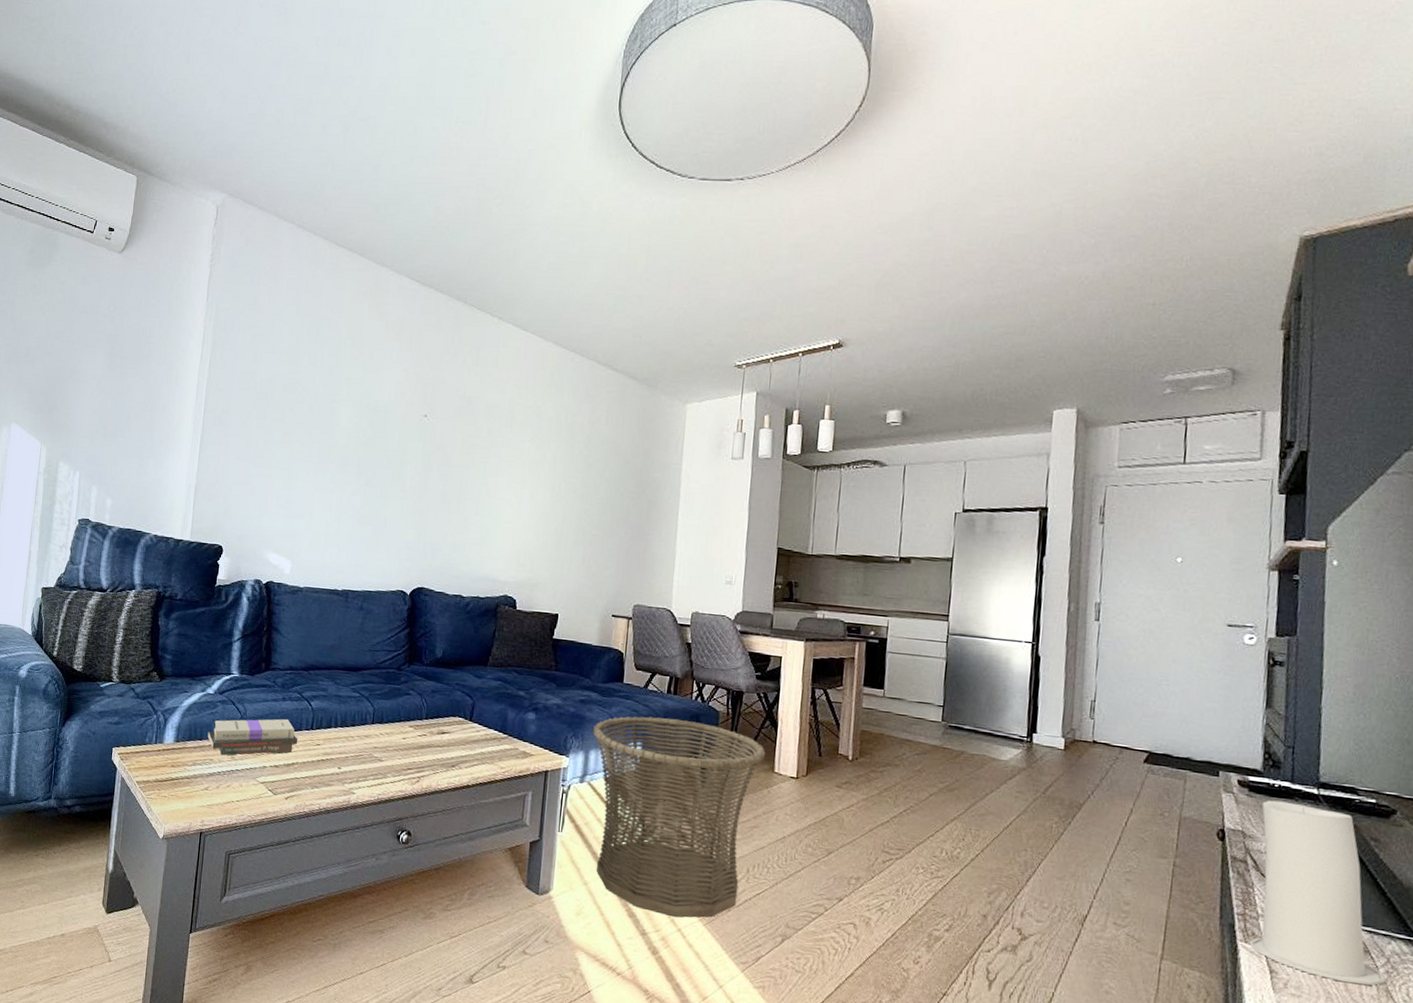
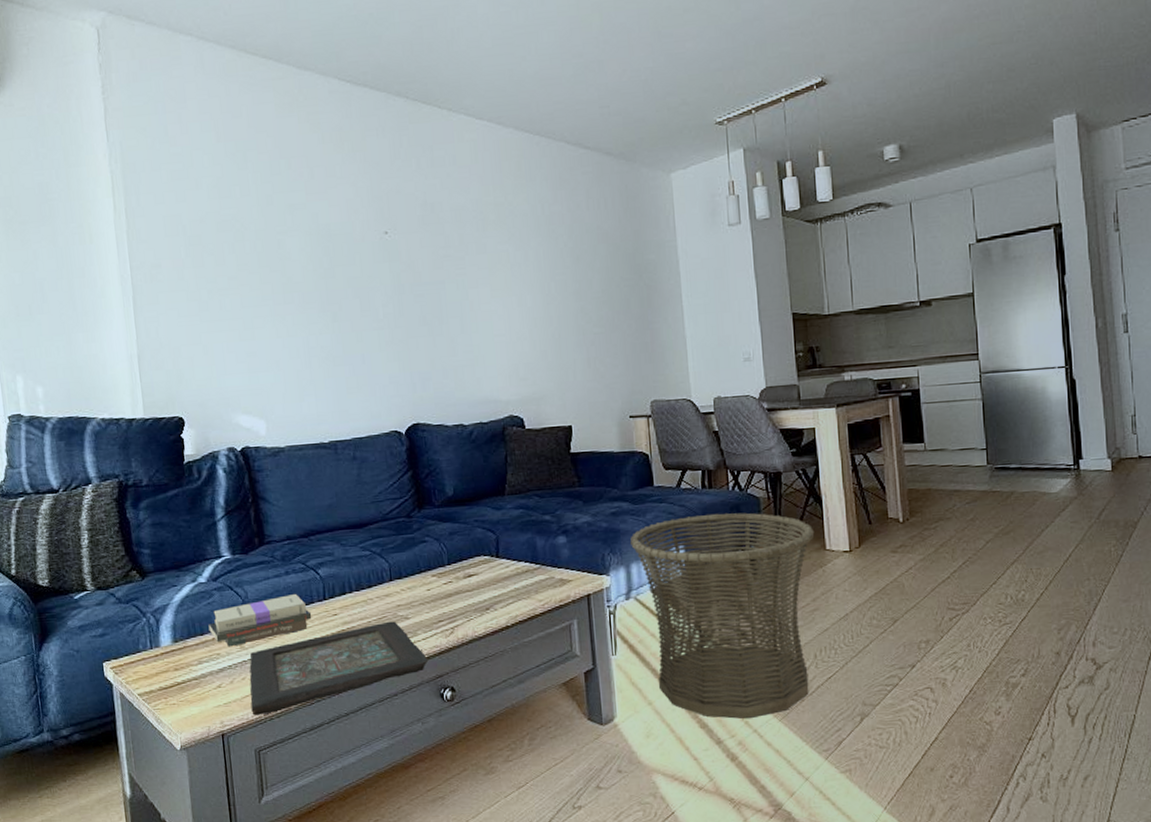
decorative tray: none [229,760,393,822] -> present [249,621,429,716]

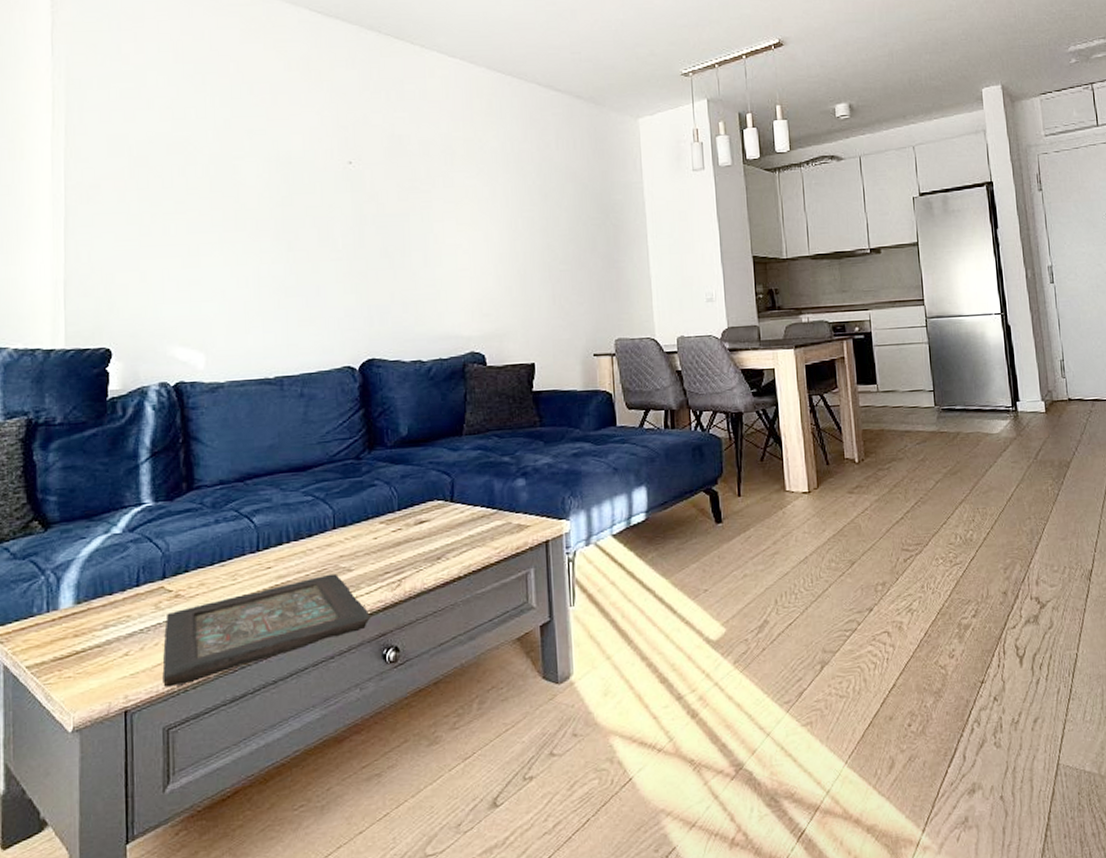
books: present [208,593,312,647] -> none [119,544,242,608]
basket: present [630,512,815,719] -> none [592,453,775,671]

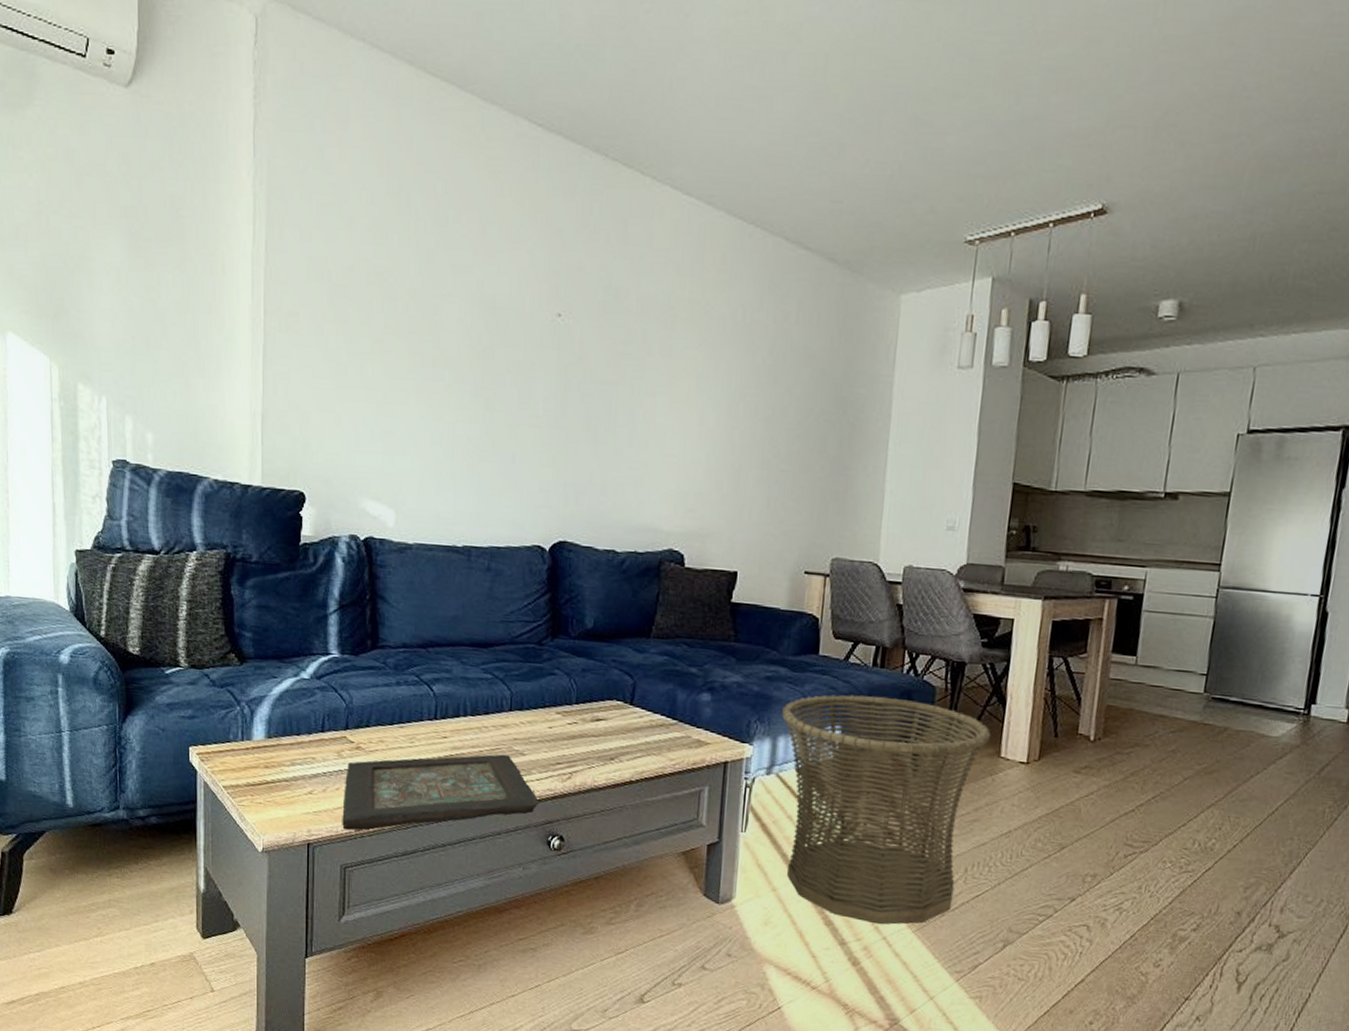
basket: none [592,453,775,671] -> present [782,694,991,924]

